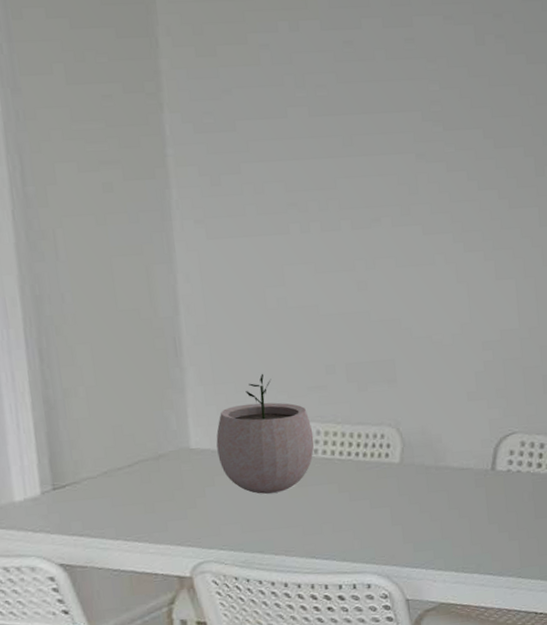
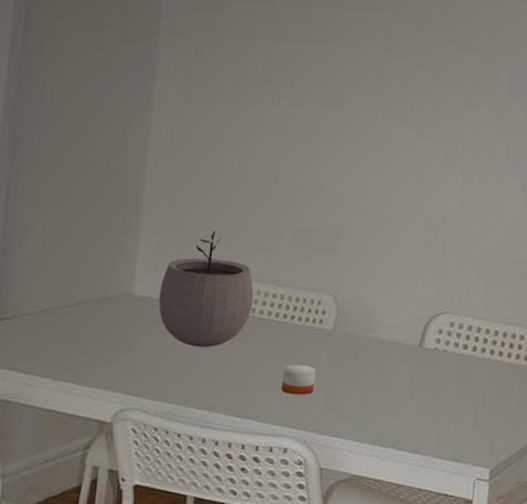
candle: none [355,500,390,531] -> present [281,364,316,395]

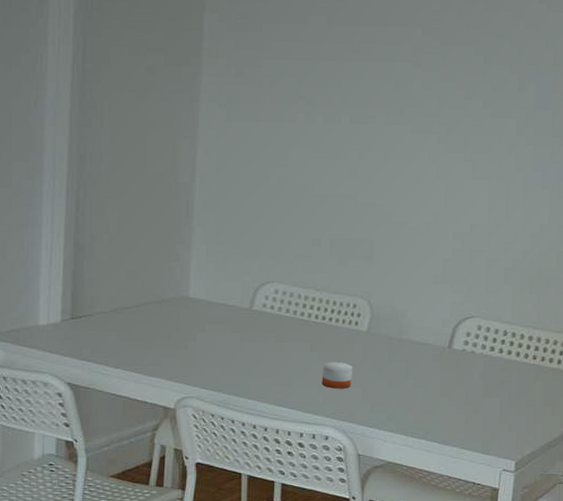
plant pot: present [159,230,254,347] -> none [211,239,295,344]

